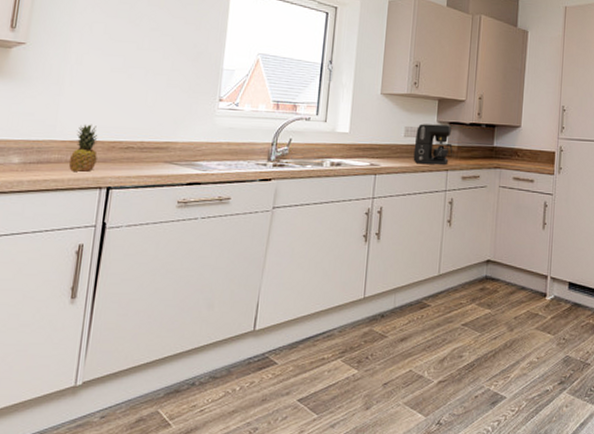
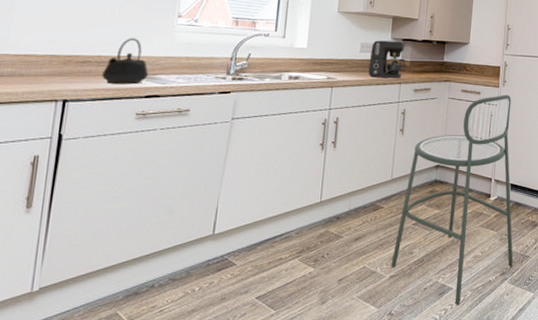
fruit: present [68,124,98,172] -> none [22,38,53,85]
kettle: none [144,123,191,172] -> present [102,38,149,85]
bar stool: none [439,182,573,417] -> present [391,94,514,306]

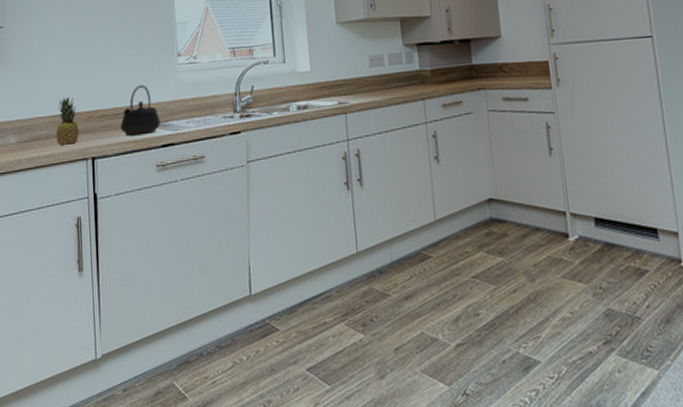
fruit: none [22,38,53,85] -> present [56,96,79,145]
coffee maker: present [368,40,406,79] -> none [382,47,427,96]
bar stool: present [391,94,514,306] -> none [454,96,620,386]

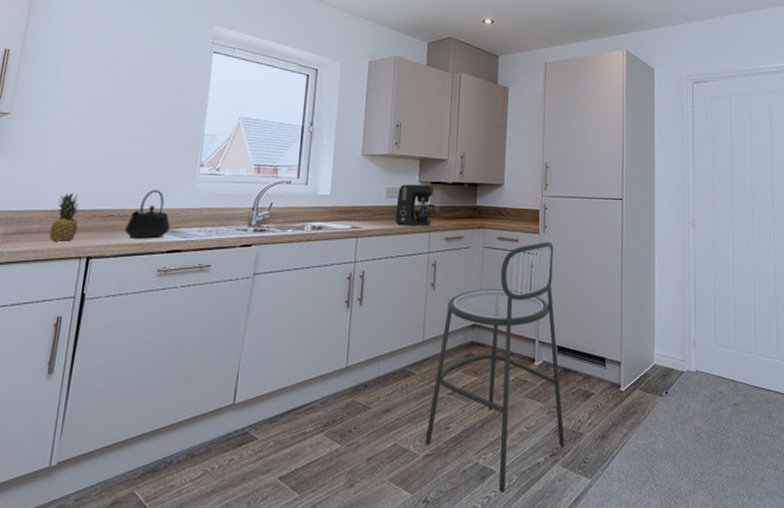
coffee maker: none [382,47,427,96] -> present [395,184,436,227]
bar stool: none [454,96,620,386] -> present [425,241,565,493]

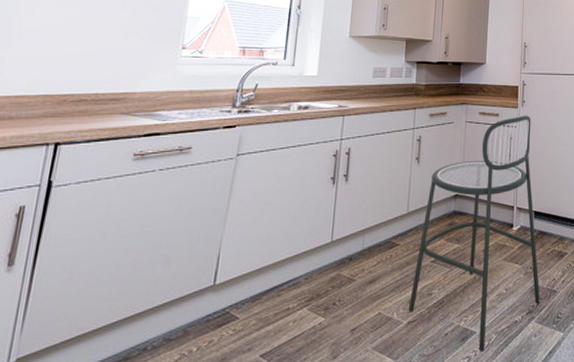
fruit: present [49,193,79,241] -> none [12,77,47,128]
kettle: present [125,190,171,239] -> none [98,73,149,123]
coffee maker: present [395,184,436,227] -> none [381,64,421,104]

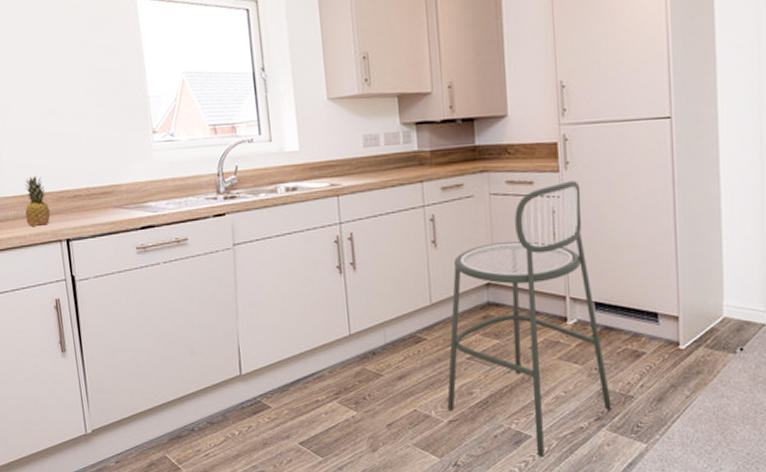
fruit: none [12,77,47,128] -> present [24,175,51,226]

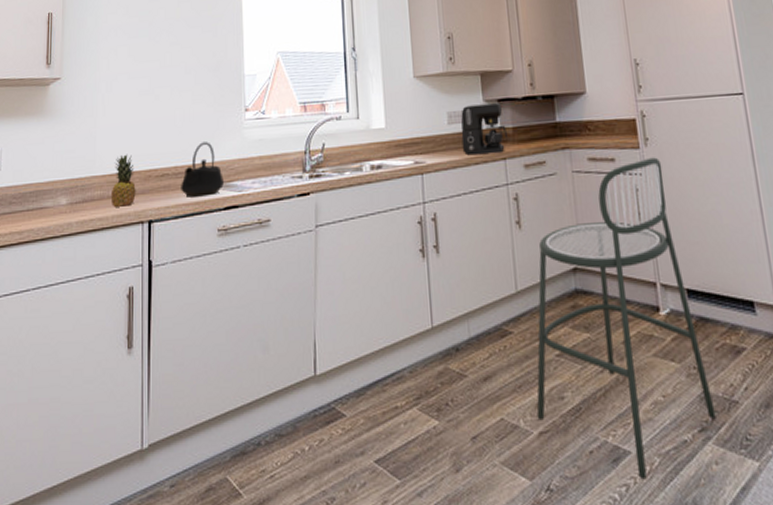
kettle: none [94,164,139,218] -> present [181,142,225,197]
coffee maker: none [377,126,426,178] -> present [461,103,509,155]

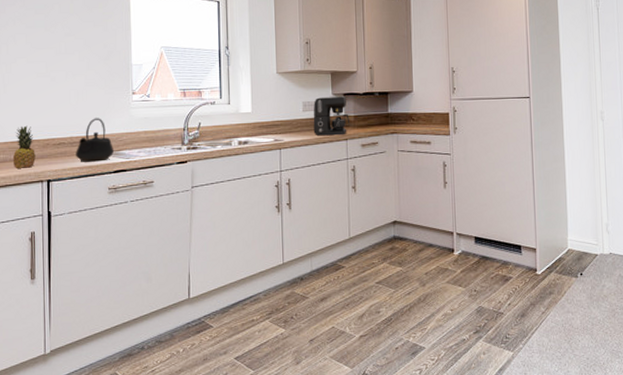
bar stool: present [536,157,716,480] -> none [359,142,487,366]

